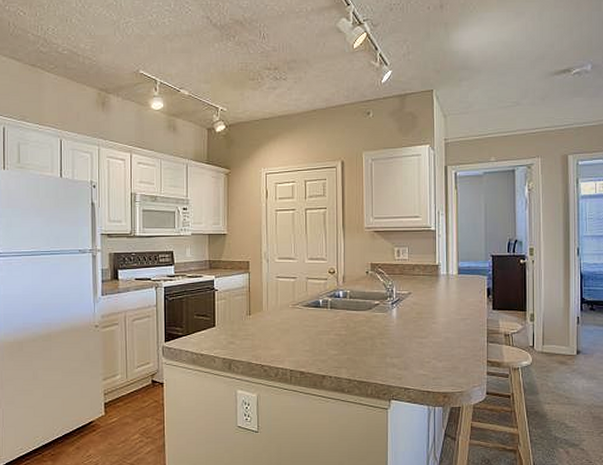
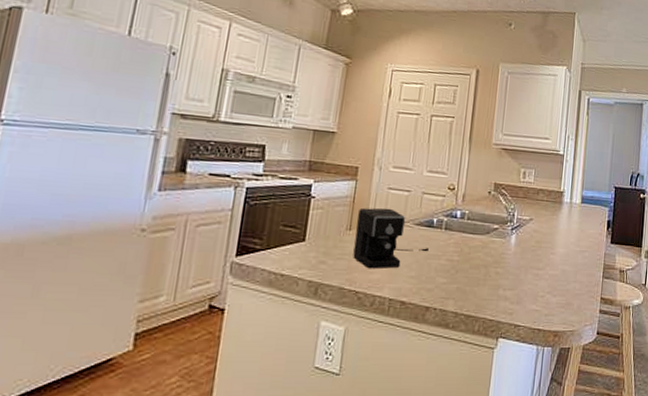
coffee maker: none [255,294,318,346] -> present [353,207,429,269]

